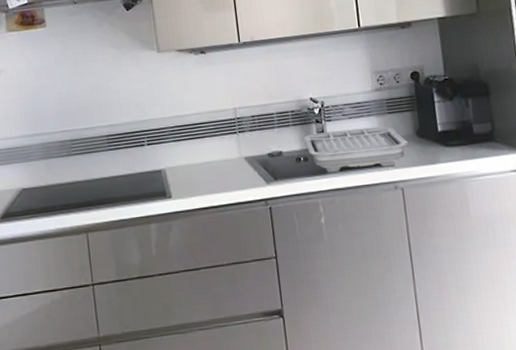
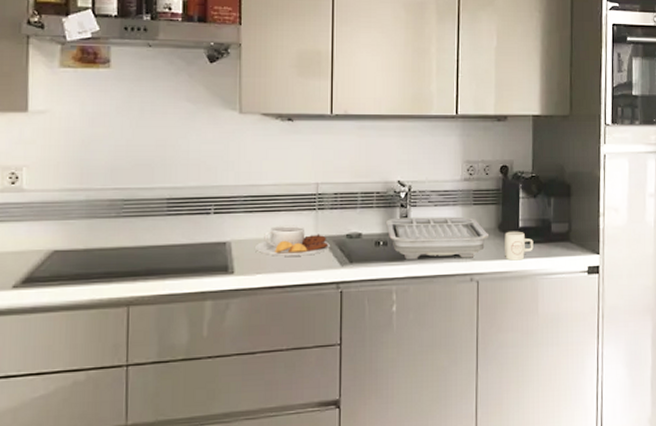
tea set: none [186,149,254,179] -> present [254,225,330,256]
mug: none [424,135,457,166] -> present [505,231,534,261]

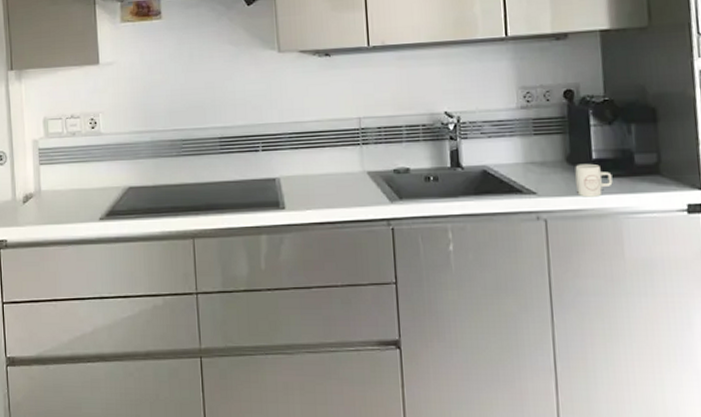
tea set: present [254,225,330,256] -> none [302,160,377,192]
dish rack: present [385,216,490,260] -> none [434,148,556,196]

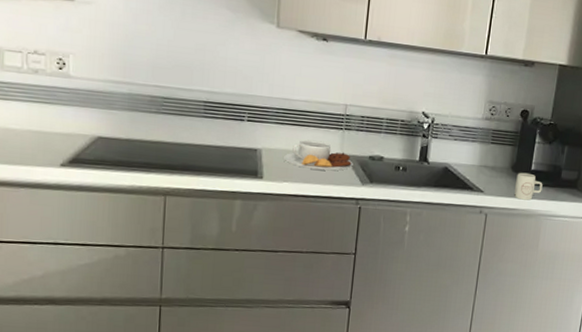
tea set: none [302,160,377,192] -> present [283,139,353,171]

